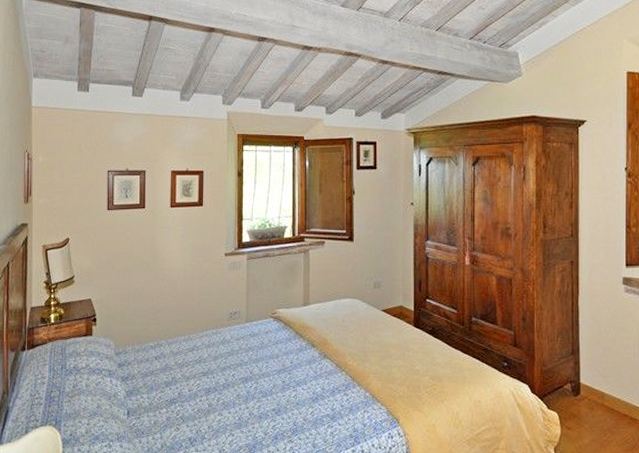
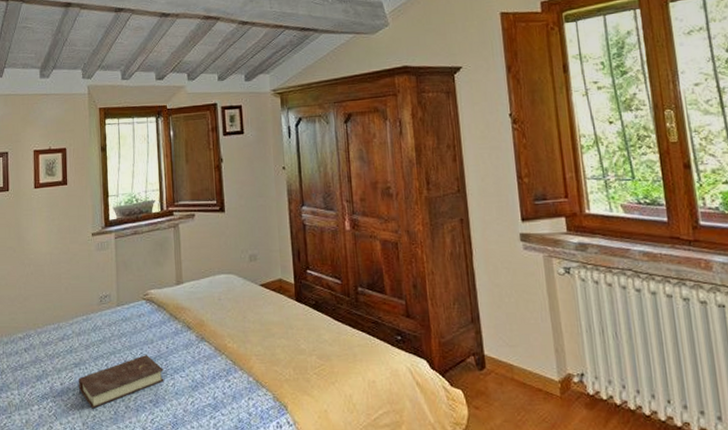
book: none [206,368,287,414] -> present [79,355,164,409]

